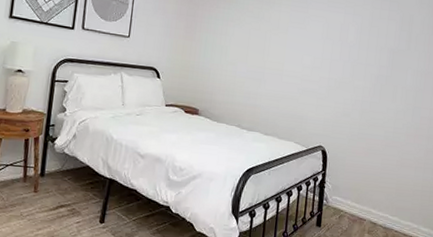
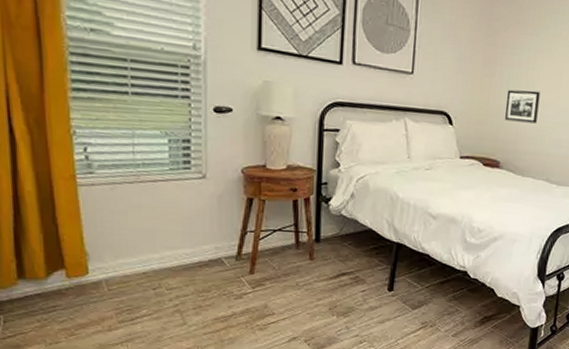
picture frame: none [203,50,232,78] -> present [505,89,540,124]

